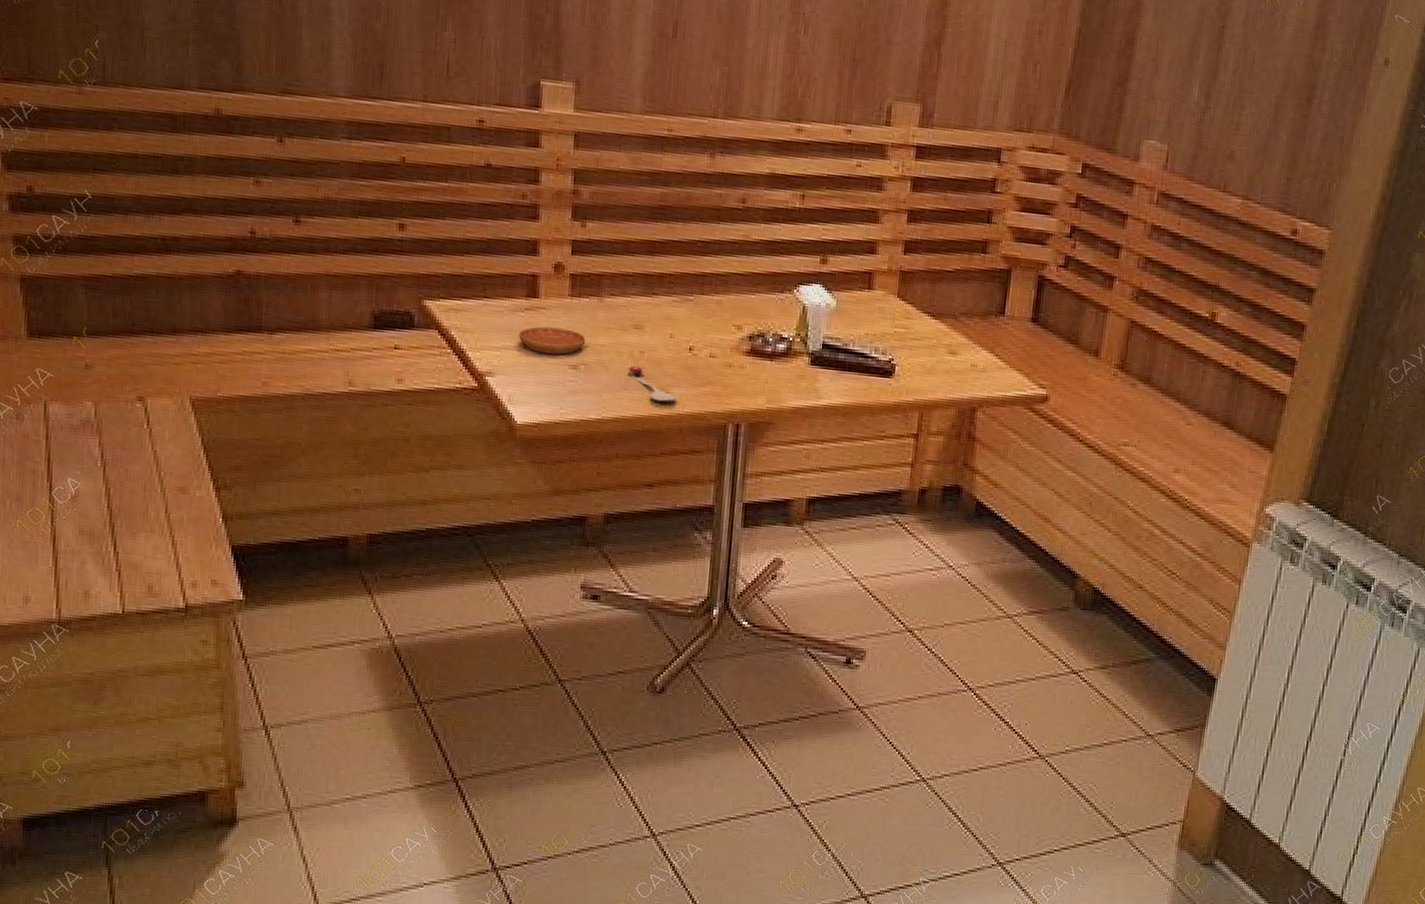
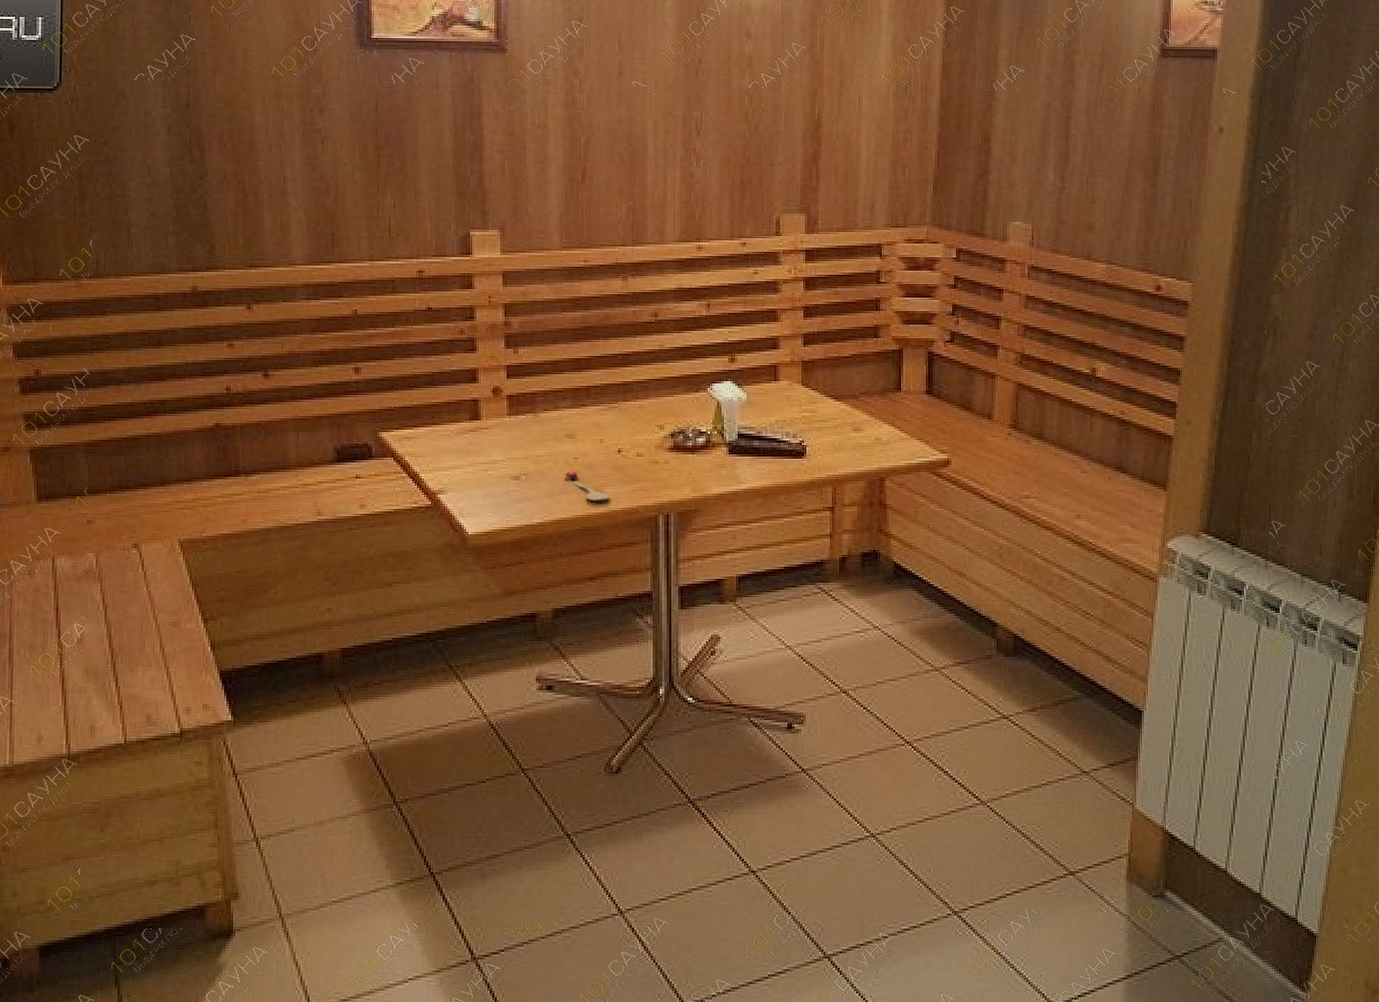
saucer: present [519,326,586,355] -> none [465,445,525,469]

